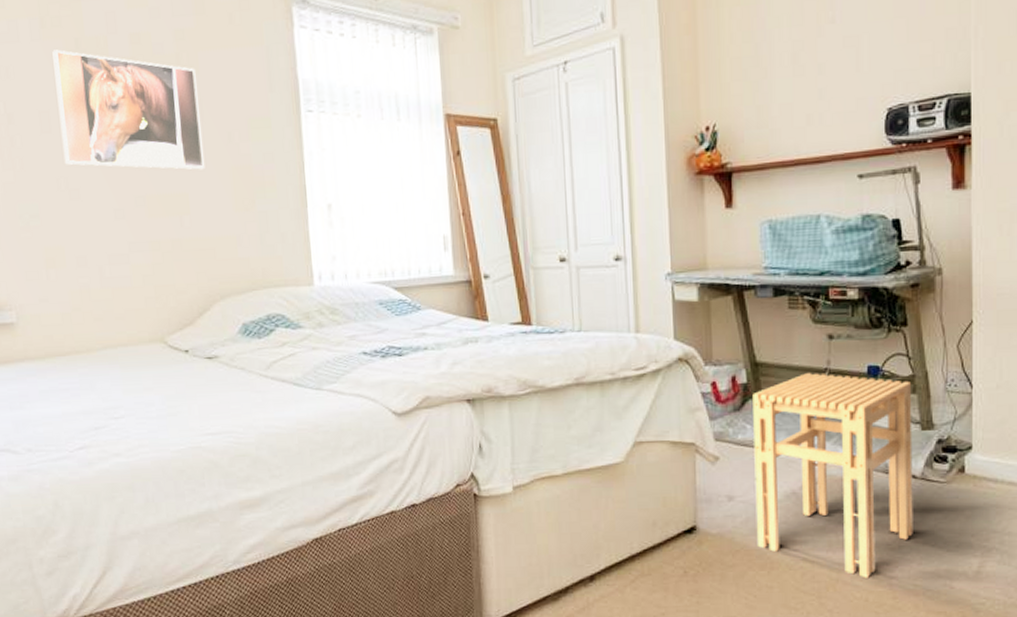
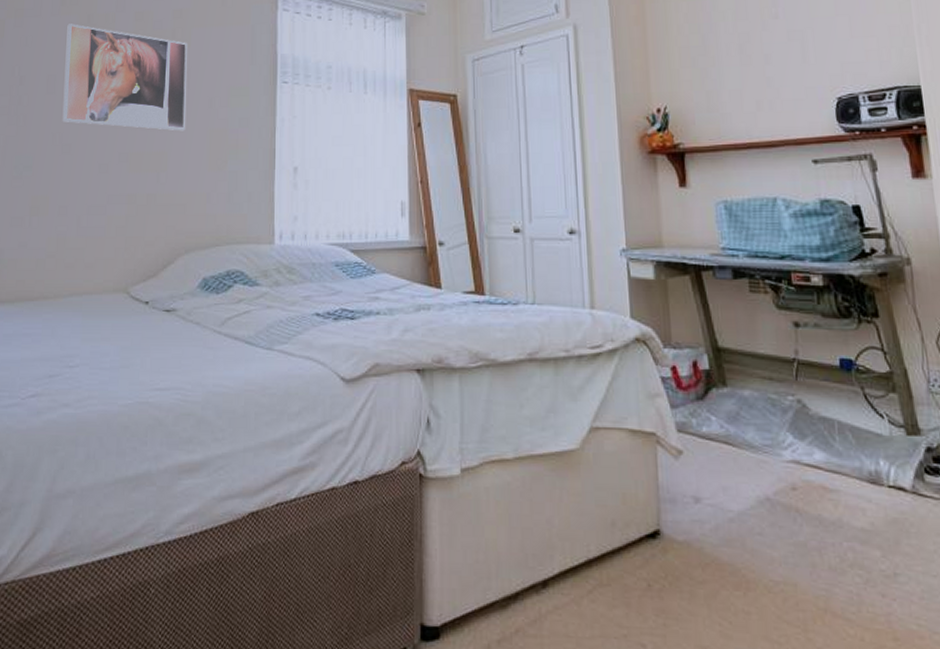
stool: present [753,373,913,578] -> none [716,363,910,611]

